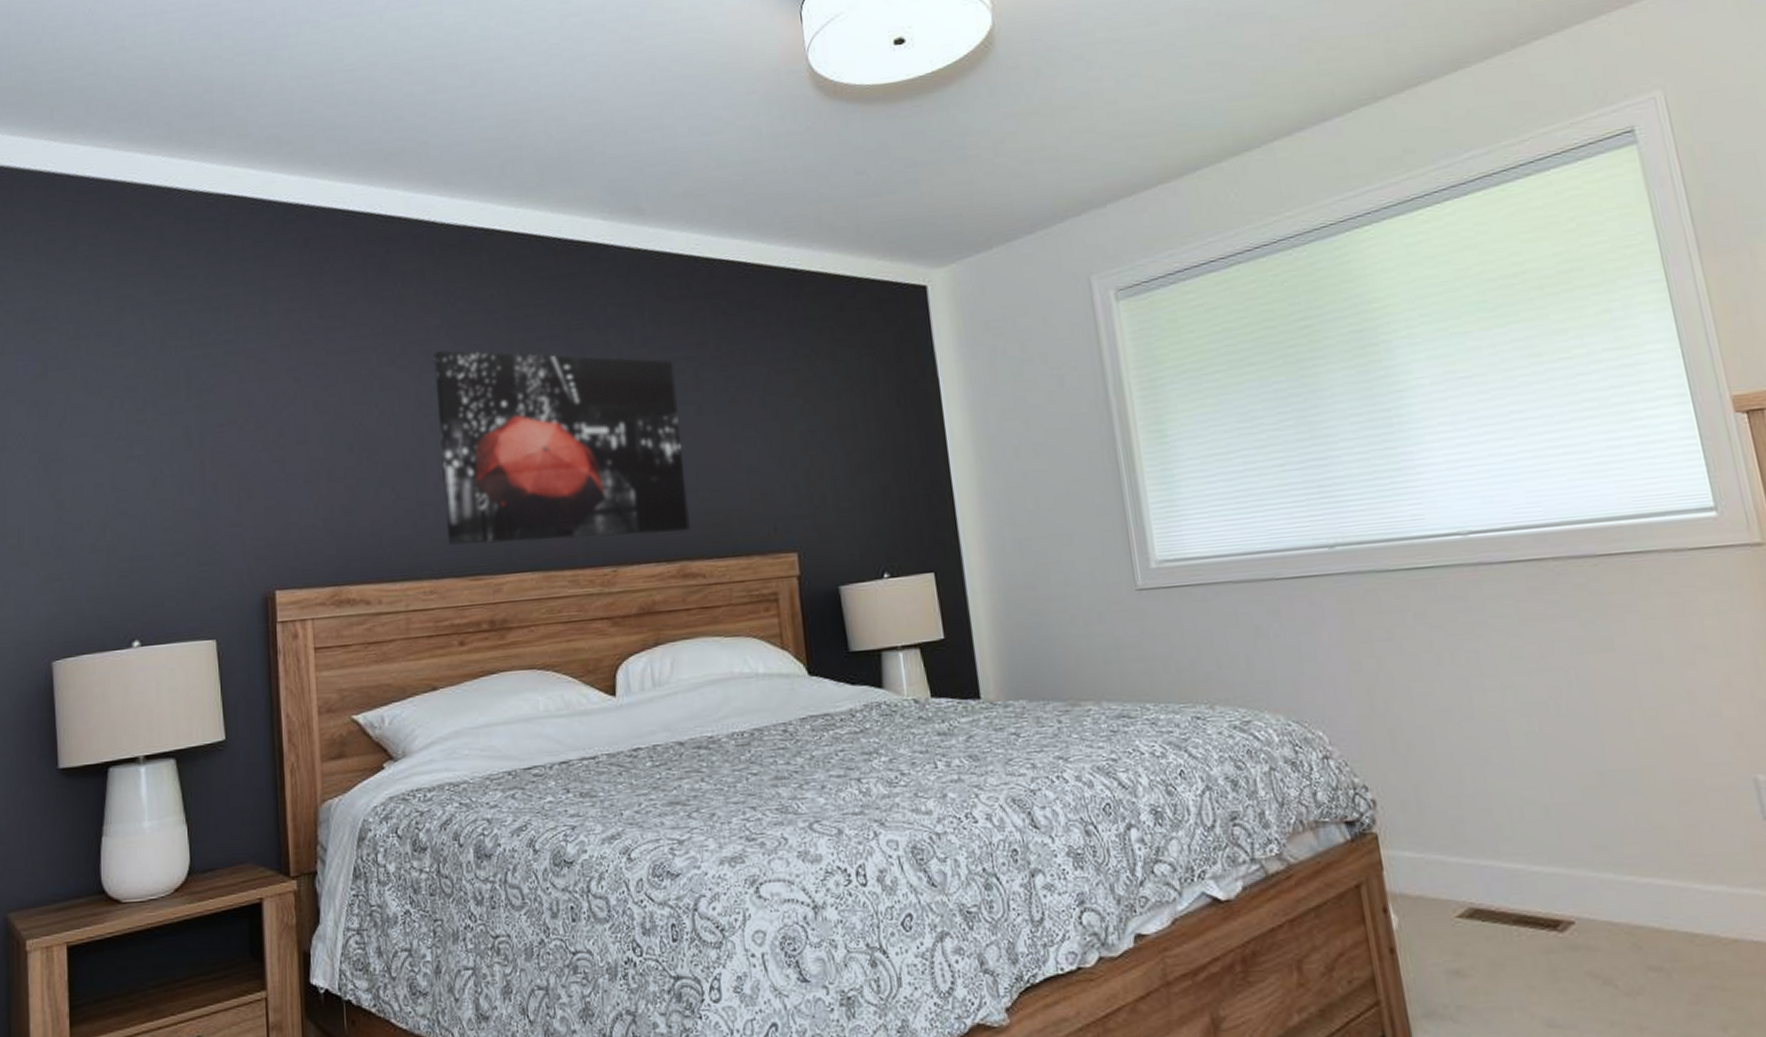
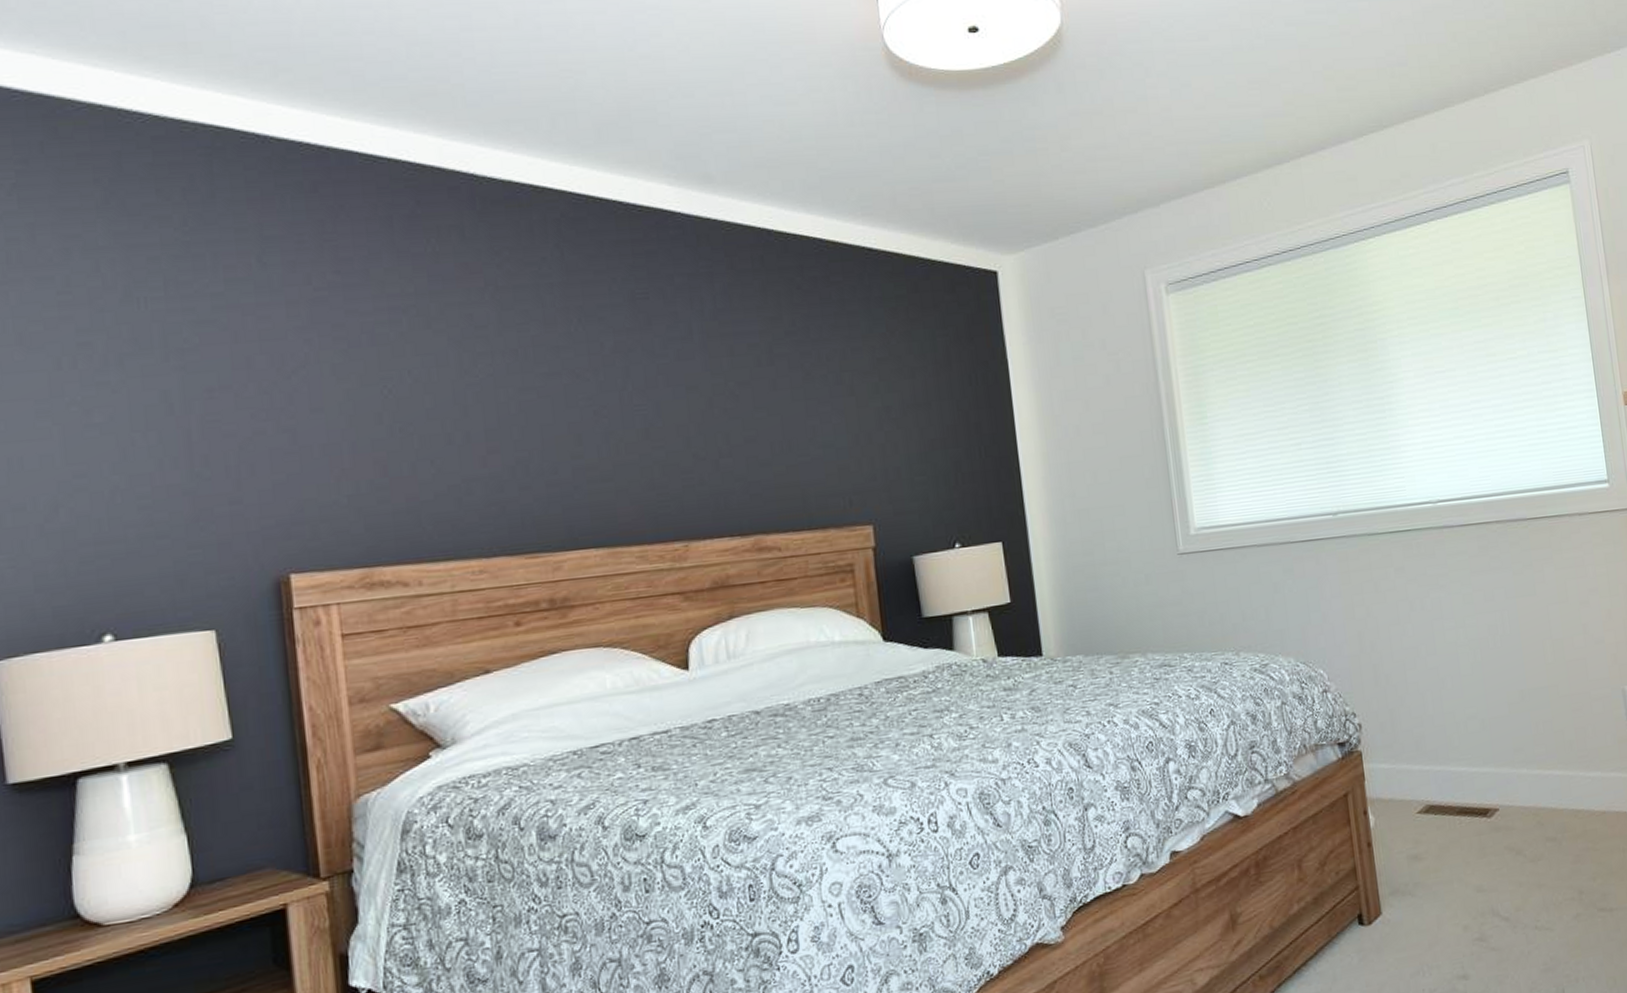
wall art: present [433,350,690,546] -> none [477,314,765,523]

